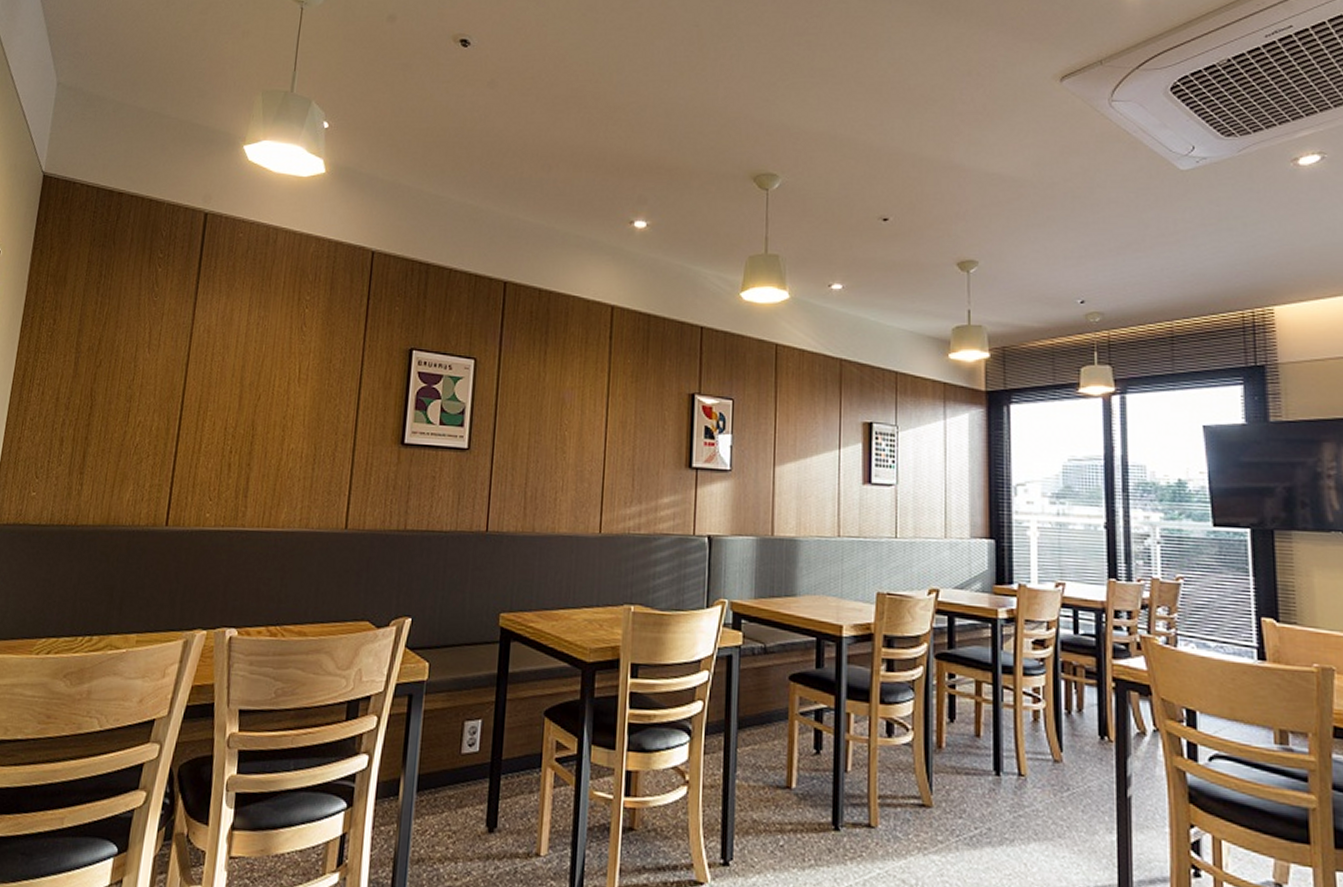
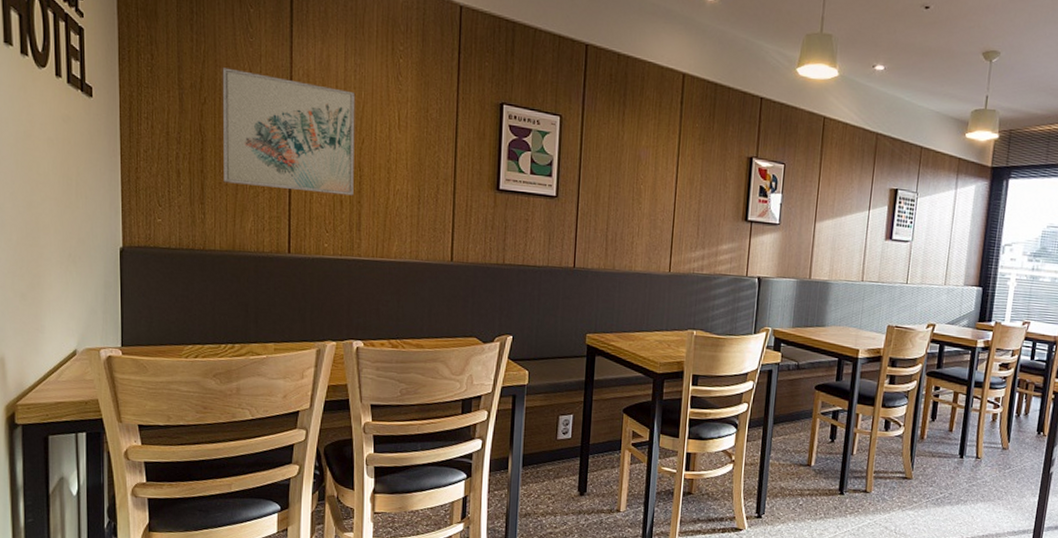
wall art: none [107,328,256,458] -> present [222,67,356,196]

